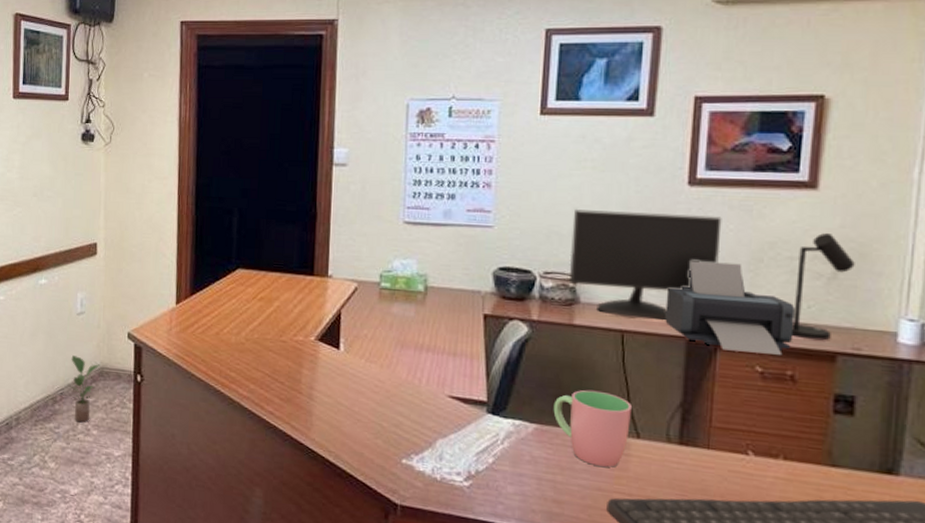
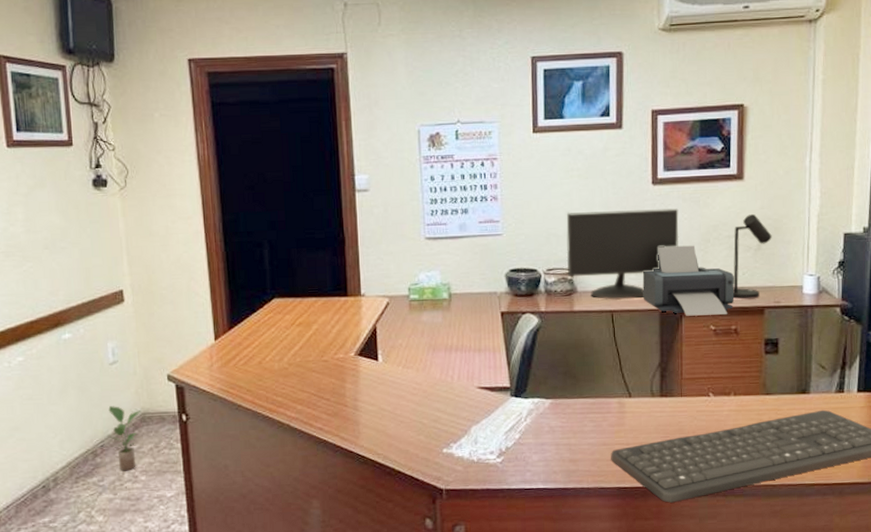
cup: present [553,389,631,467] -> none [563,363,624,425]

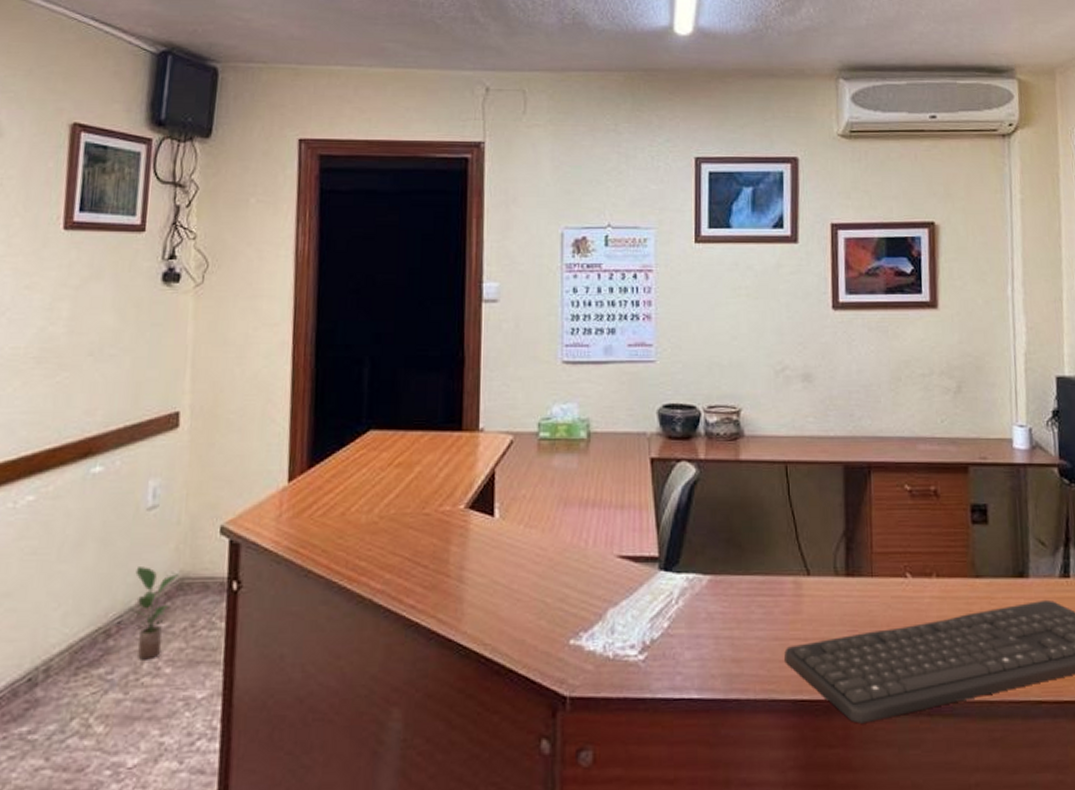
computer monitor: present [566,208,679,300] -> none [731,337,865,448]
printer: present [642,245,734,316] -> none [822,384,932,472]
desk lamp: present [733,214,772,300] -> none [929,350,974,453]

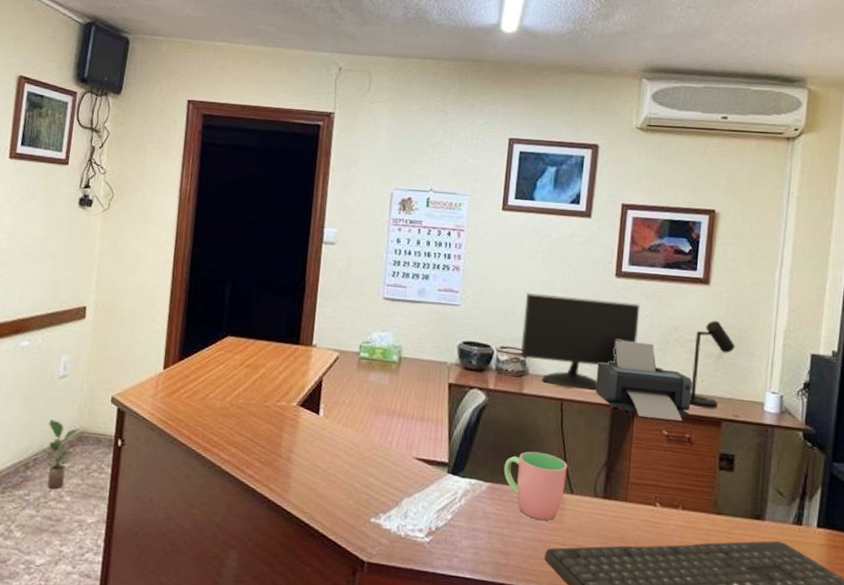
cup: none [726,529,800,612] -> present [503,451,567,520]
computer monitor: none [731,337,865,448] -> present [521,292,640,391]
printer: none [822,384,932,472] -> present [595,340,692,421]
desk lamp: none [929,350,974,453] -> present [690,321,735,409]

